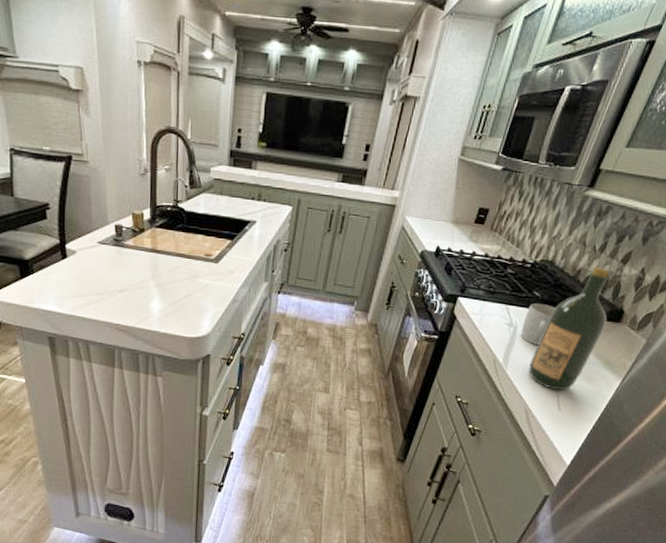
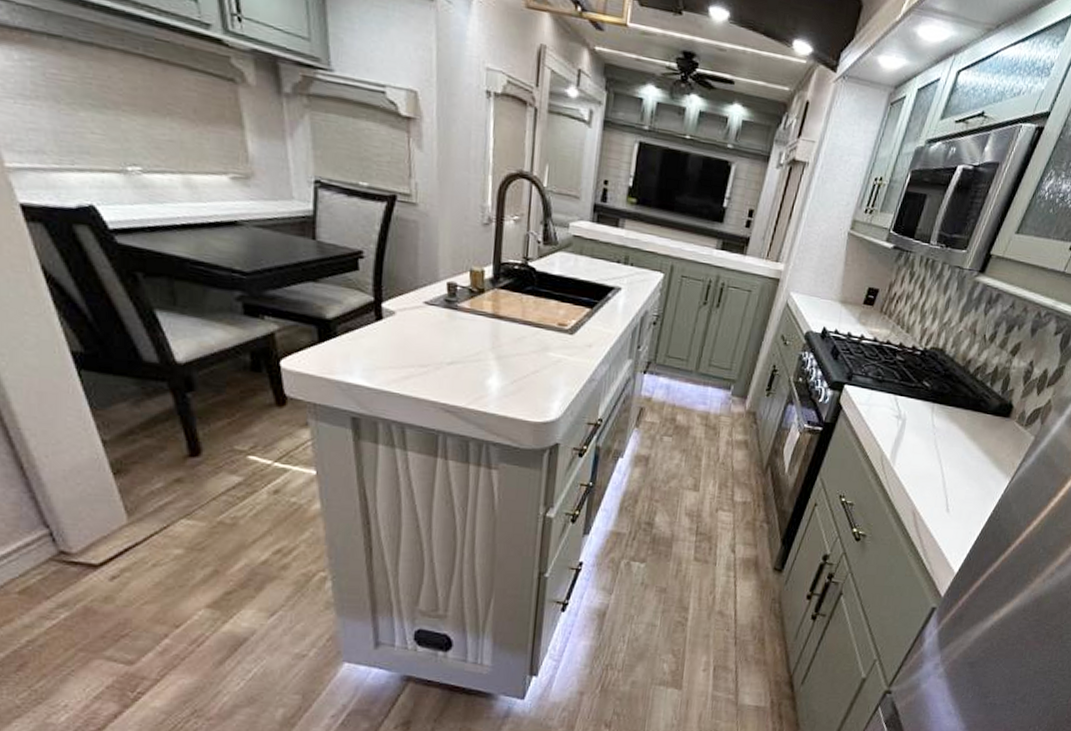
mug: present [520,303,556,346] -> none [909,394,945,441]
wine bottle: present [528,267,610,391] -> none [917,357,1000,491]

